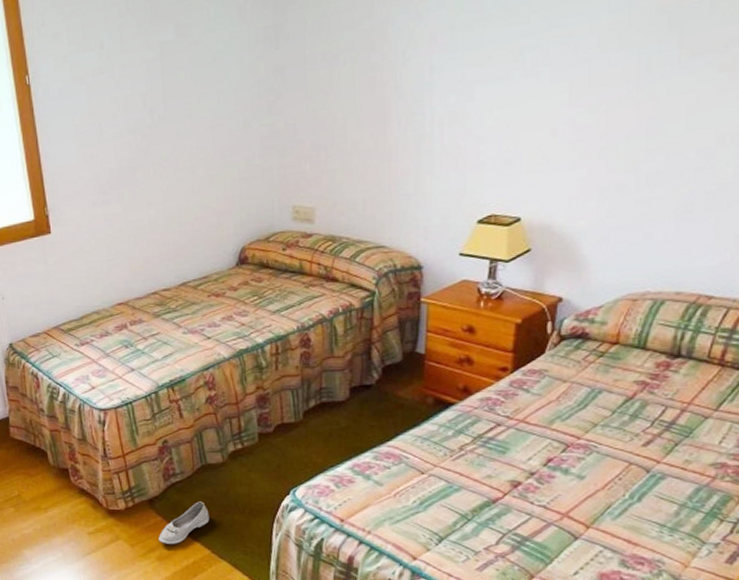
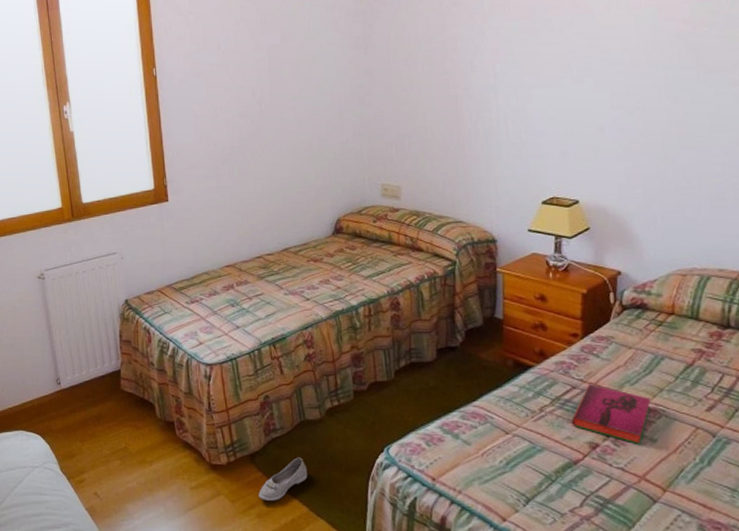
hardback book: none [493,421,583,483] -> present [571,384,651,445]

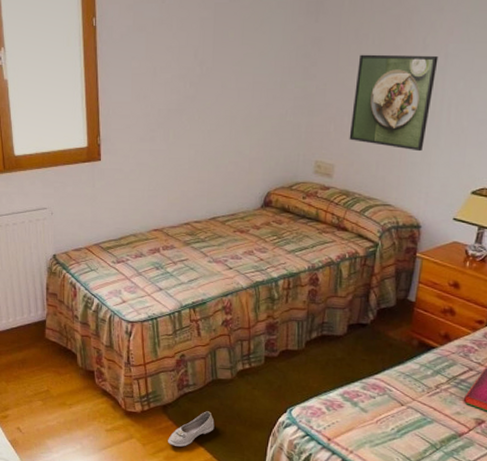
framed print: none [411,75,488,167] -> present [349,54,439,152]

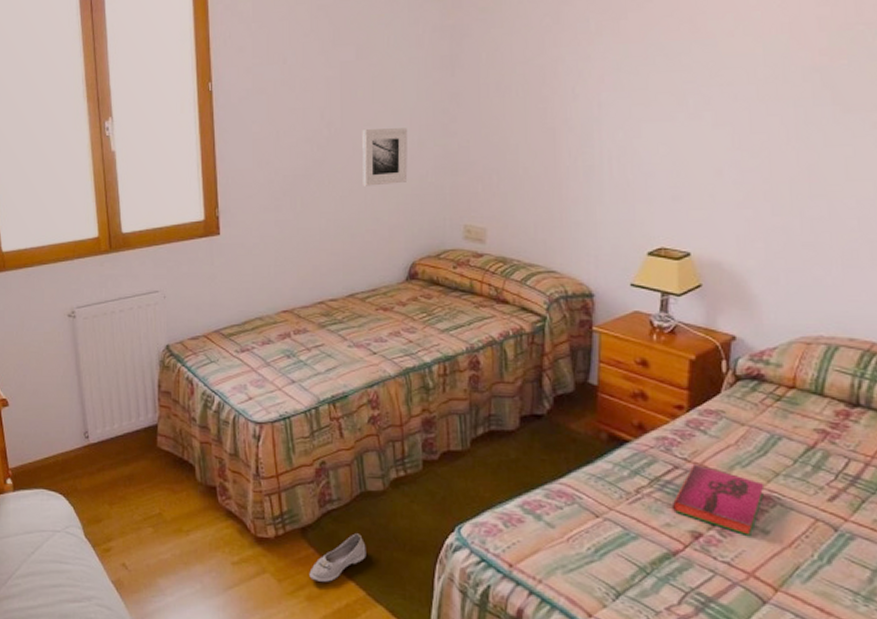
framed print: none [229,69,271,122] -> present [362,128,408,186]
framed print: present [349,54,439,152] -> none [500,105,591,210]

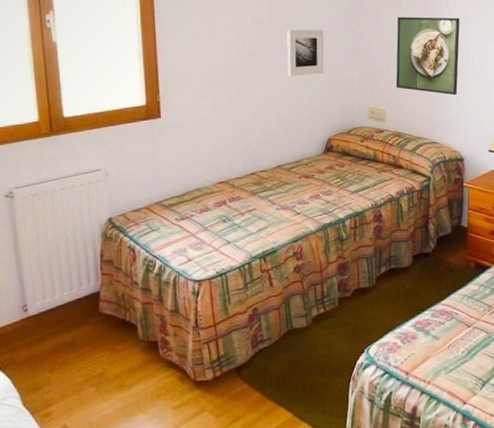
shoe: present [309,533,366,582] -> none [244,365,293,412]
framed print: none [500,105,591,210] -> present [396,16,460,96]

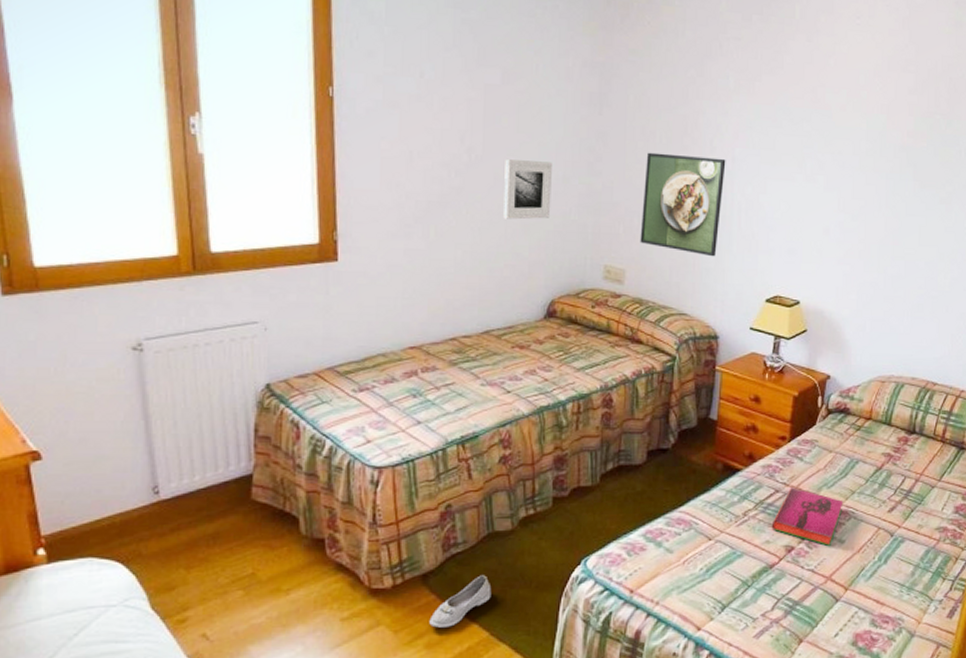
shoe: none [244,365,293,412] -> present [429,575,492,628]

